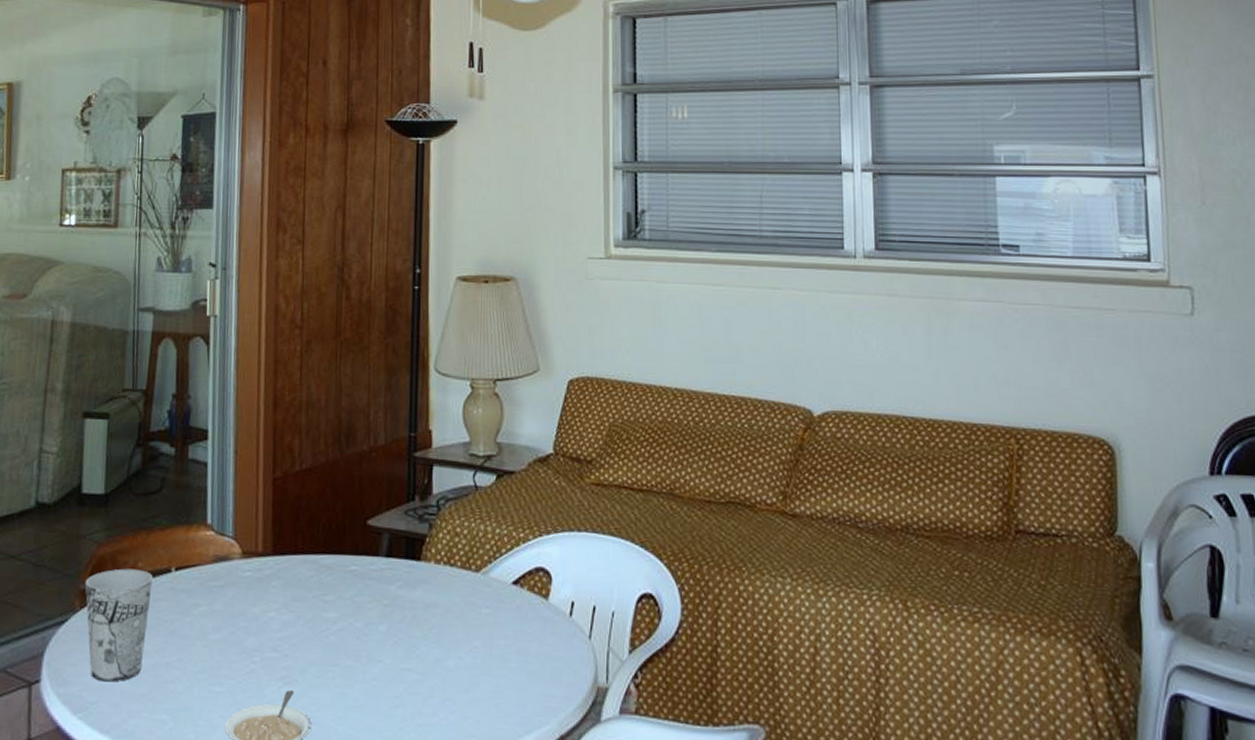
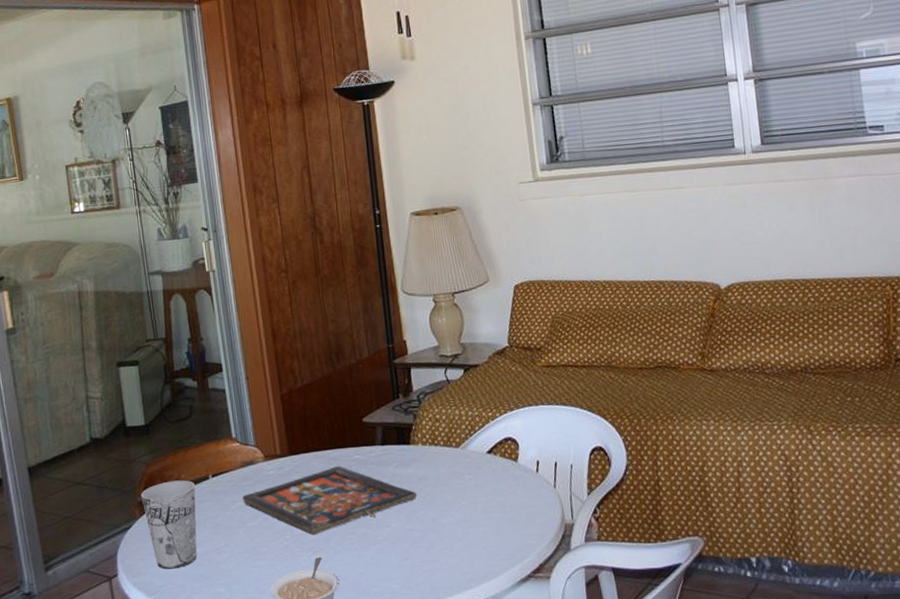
board game: none [207,576,421,662] -> present [242,466,418,536]

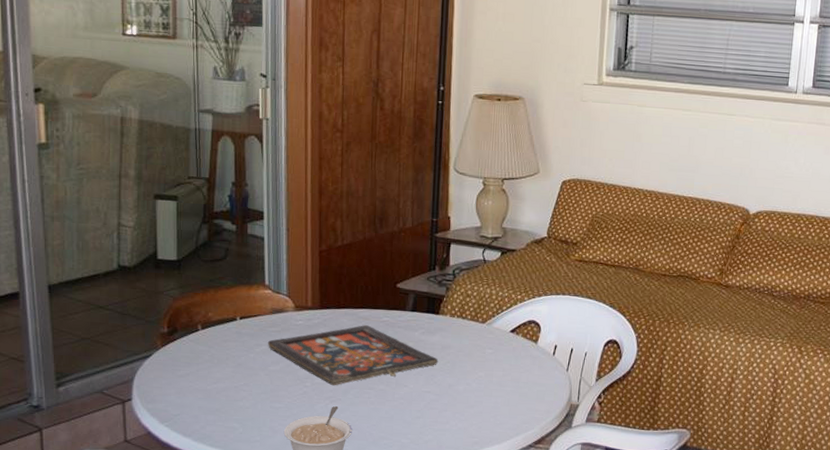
cup: present [141,480,197,569] -> none [164,317,221,400]

